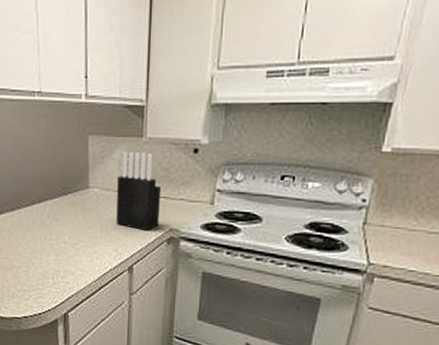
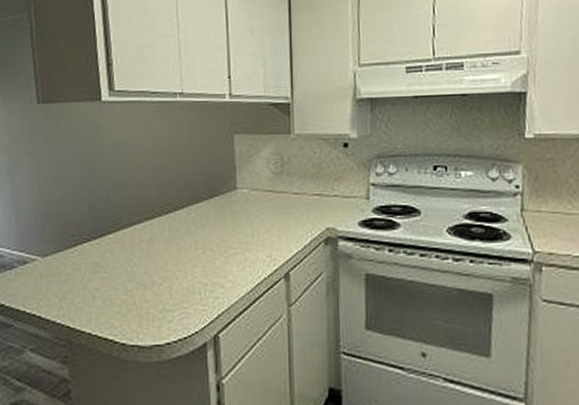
knife block: present [116,151,162,230] -> none [267,149,314,231]

